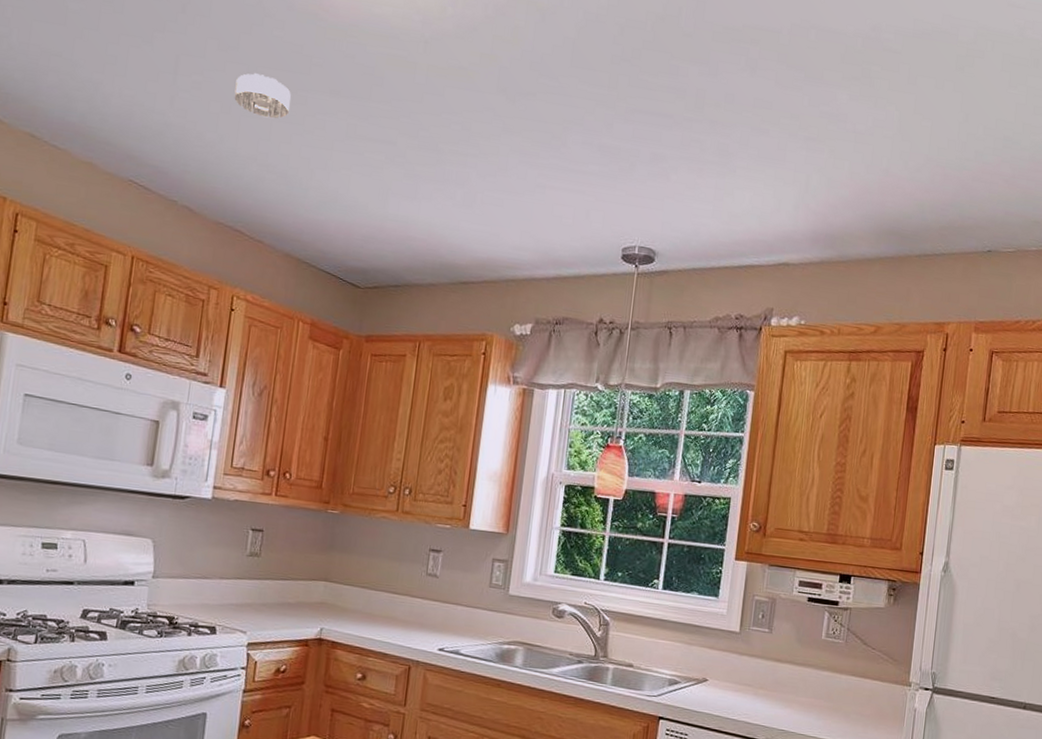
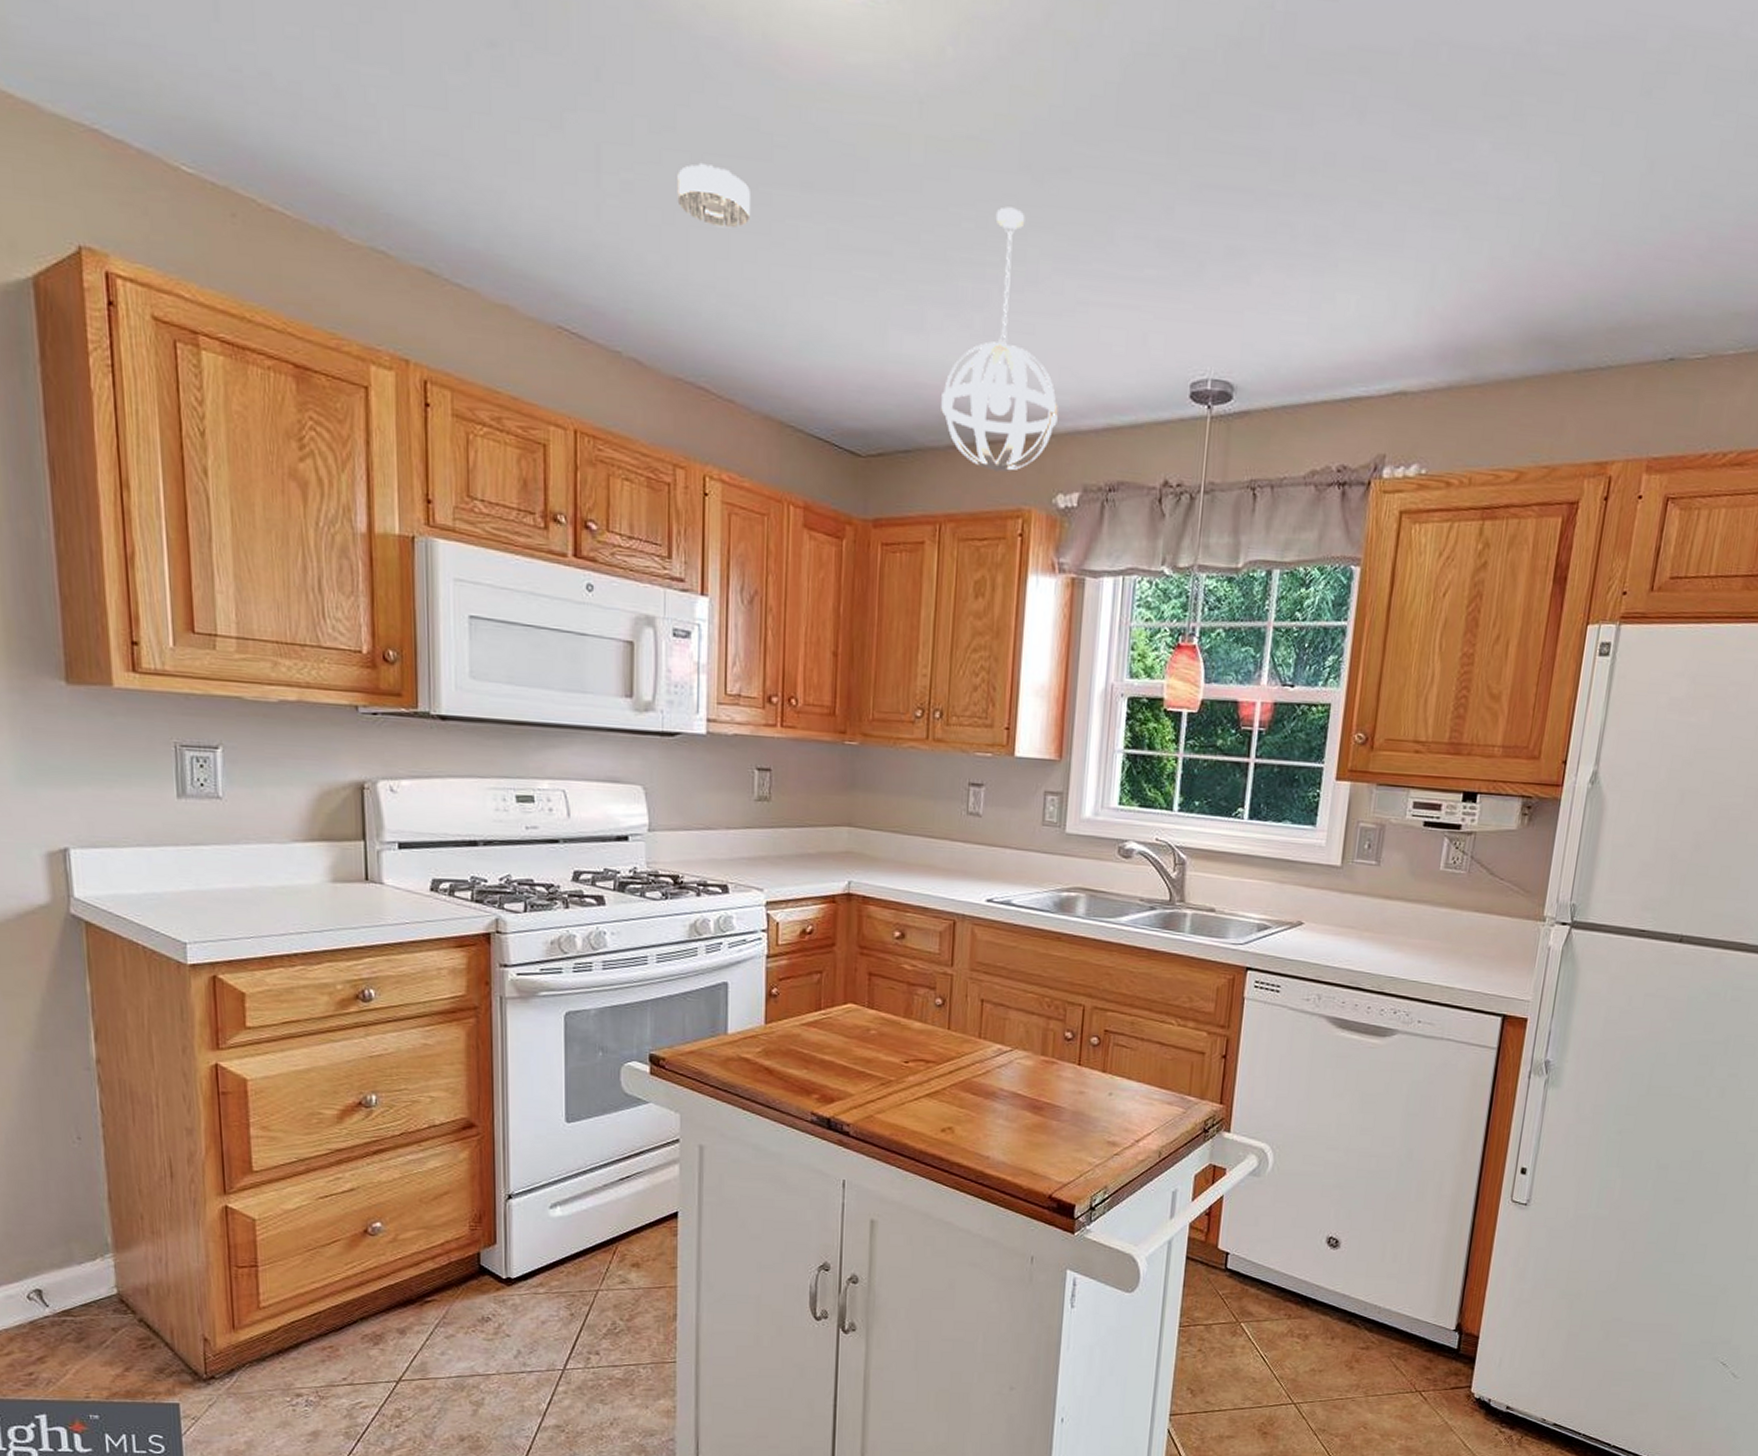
pendant light: none [426,116,519,306] -> present [941,206,1058,473]

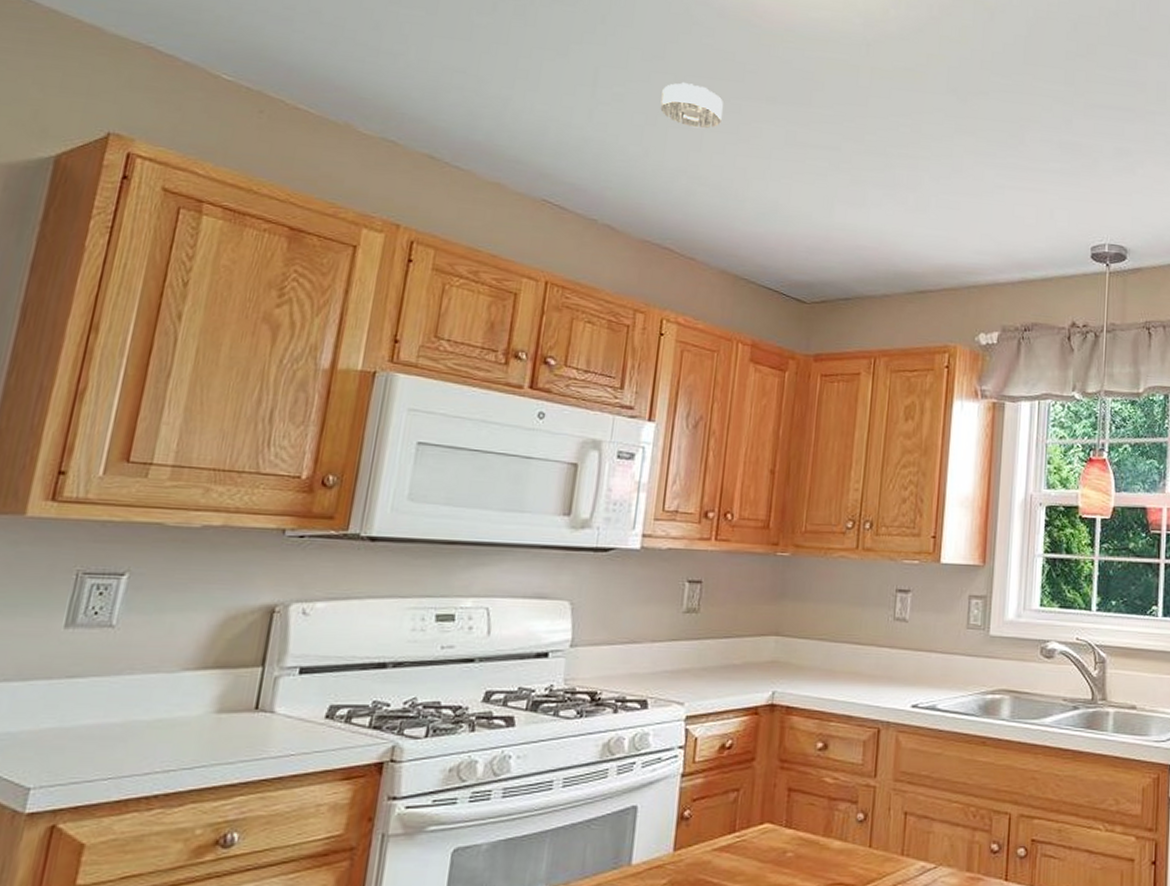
pendant light: present [941,206,1058,473] -> none [878,117,980,316]

